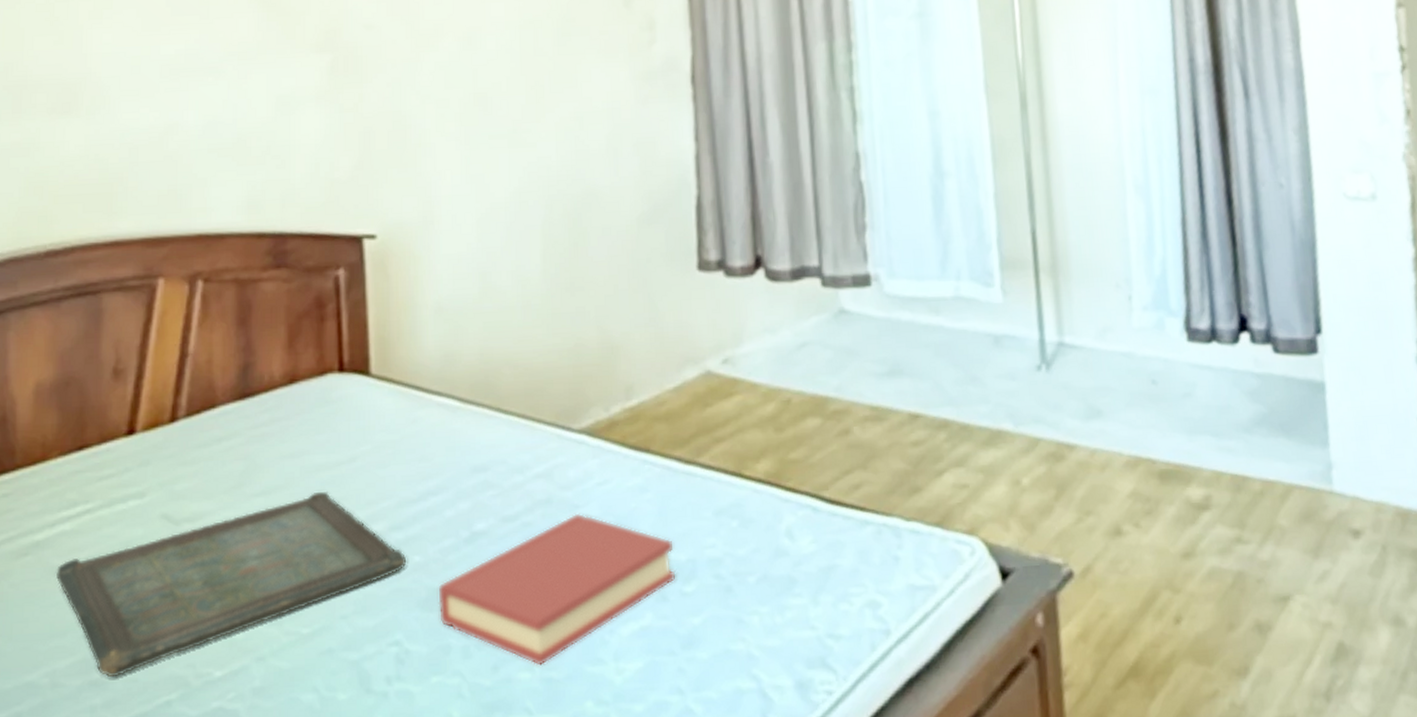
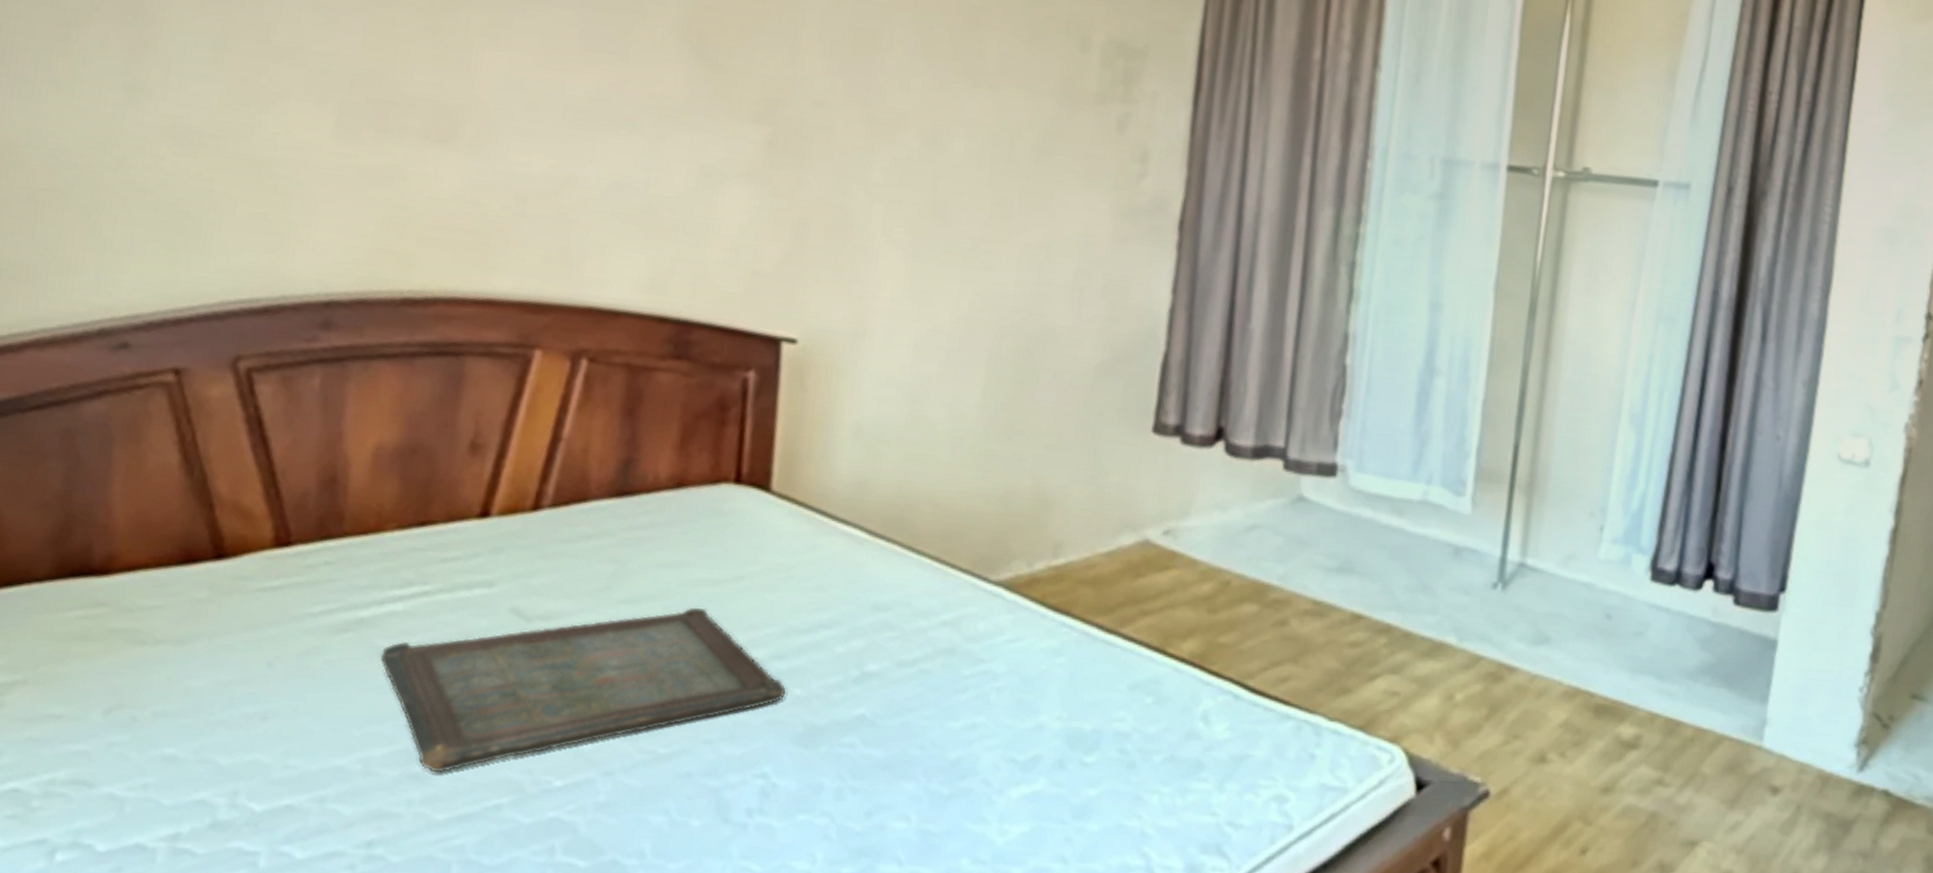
hardback book: present [438,513,676,666] -> none [813,667,1082,817]

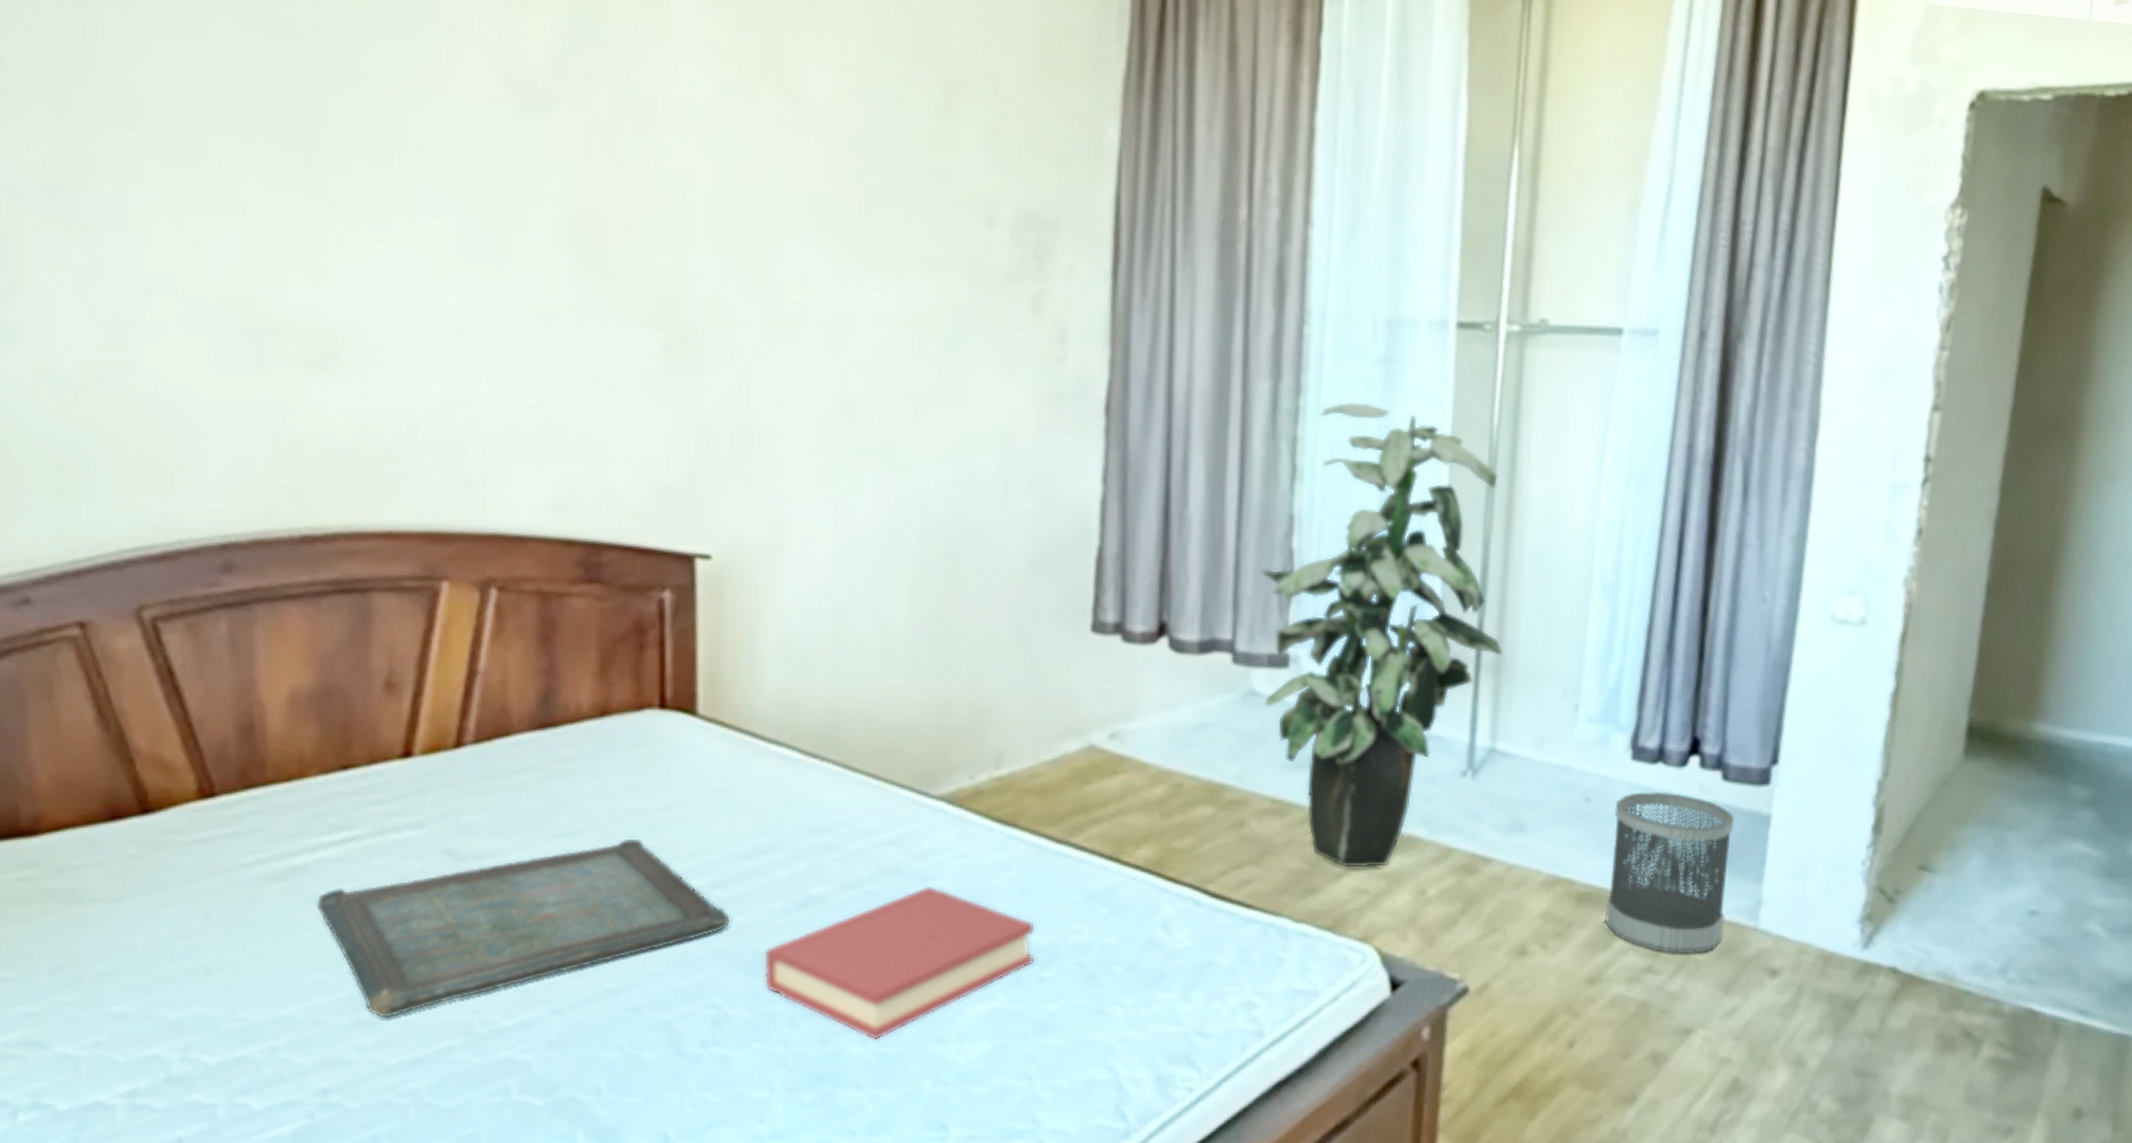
hardback book: none [813,667,1082,817] -> present [763,885,1036,1040]
indoor plant: none [1311,232,1539,671] -> present [1260,402,1503,868]
wastebasket: none [1620,611,1744,769] -> present [1605,791,1735,955]

